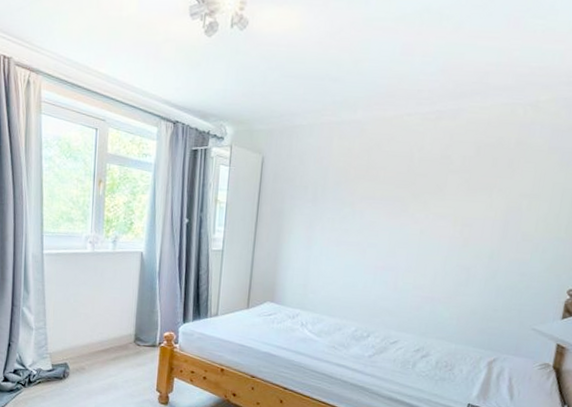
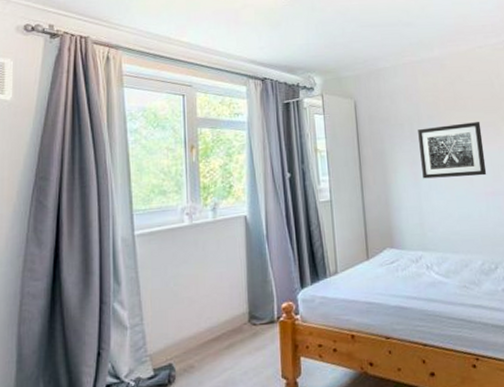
wall art: none [316,193,389,250] -> present [418,122,487,179]

